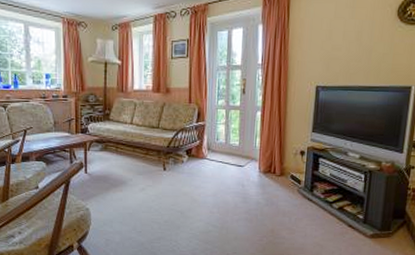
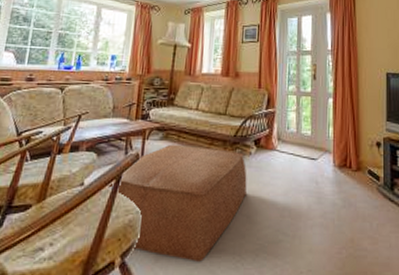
ottoman: none [60,154,180,246] -> present [109,144,247,262]

